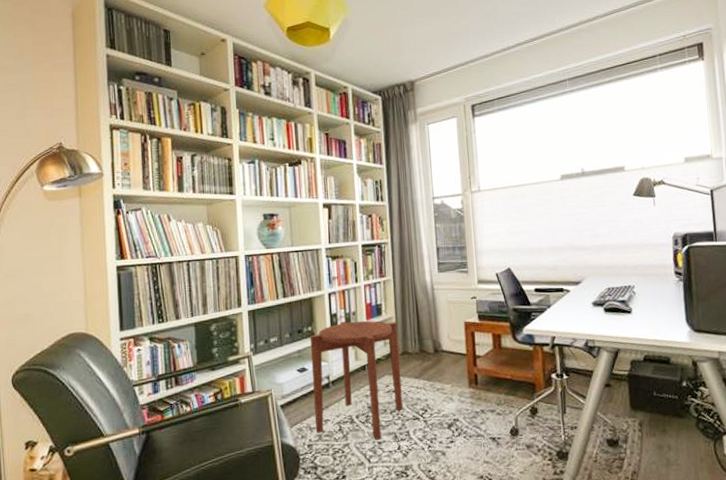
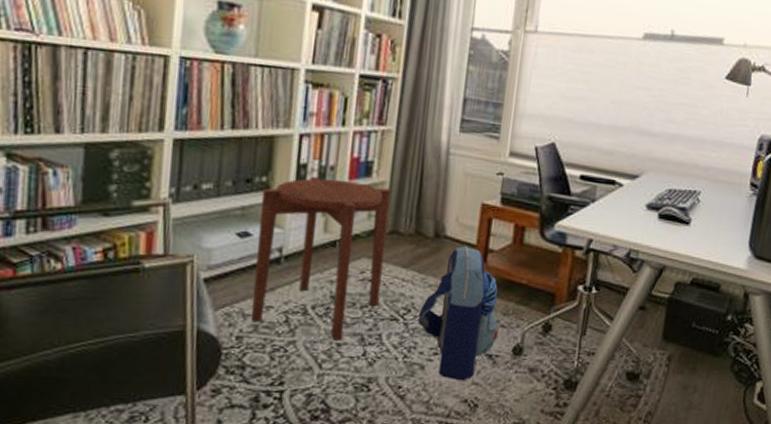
backpack: none [433,355,496,461] -> present [417,245,499,381]

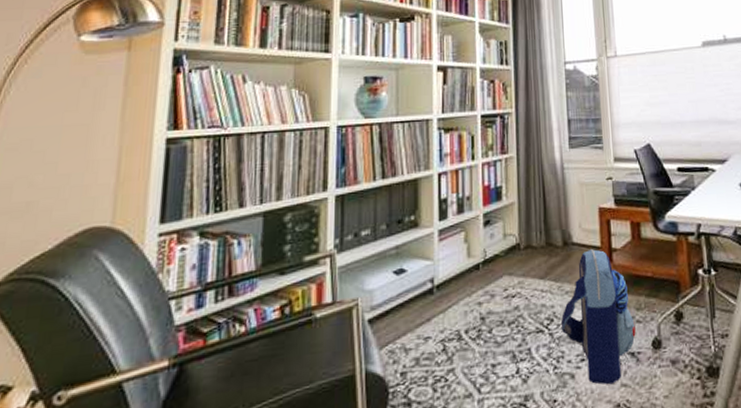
side table: present [250,176,391,341] -> none [412,207,524,362]

